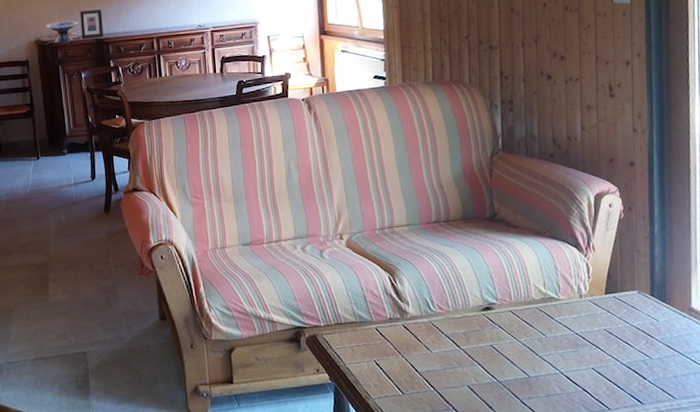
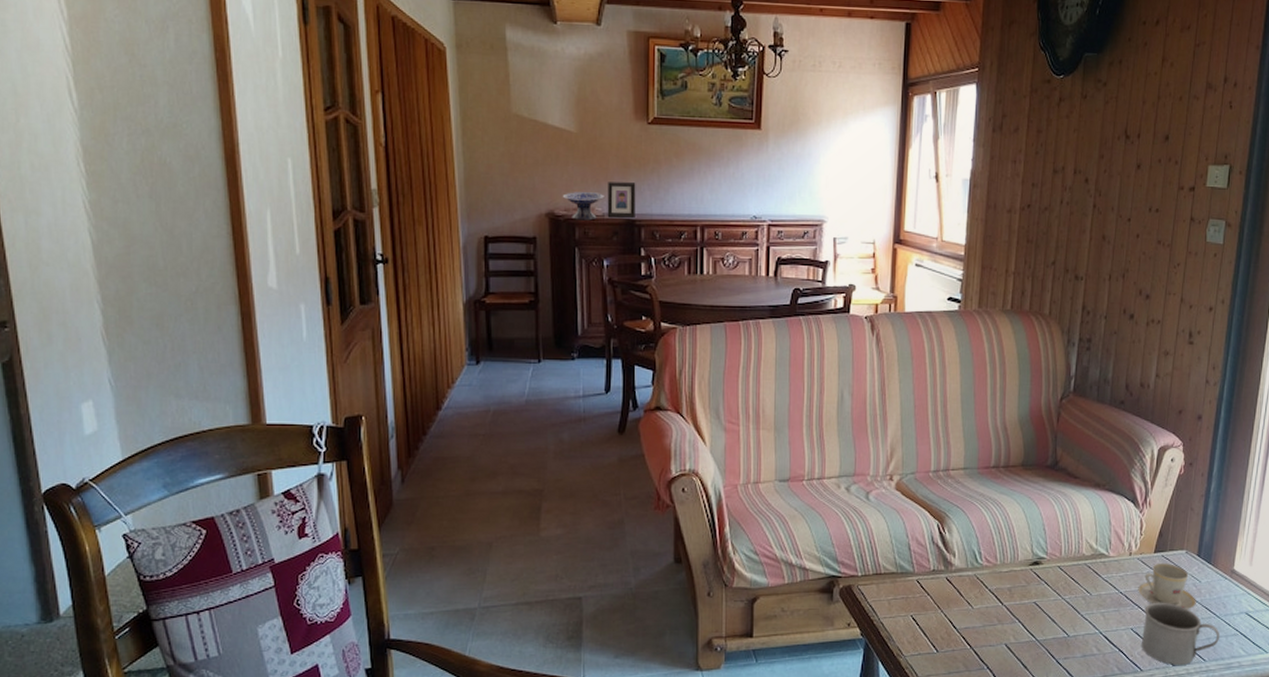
teacup: none [593,303,657,348] -> present [1138,562,1196,609]
mug: none [603,341,687,403] -> present [1141,602,1219,665]

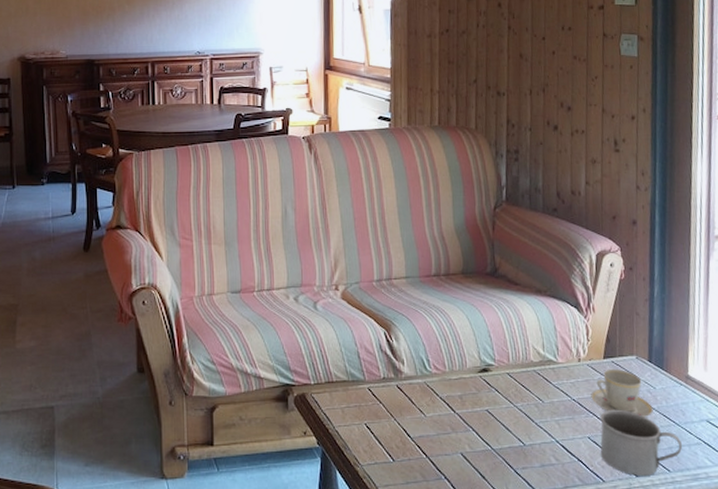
decorative bowl: present [562,192,605,221] -> none [31,38,68,62]
picture frame: present [607,182,636,219] -> none [70,28,94,59]

